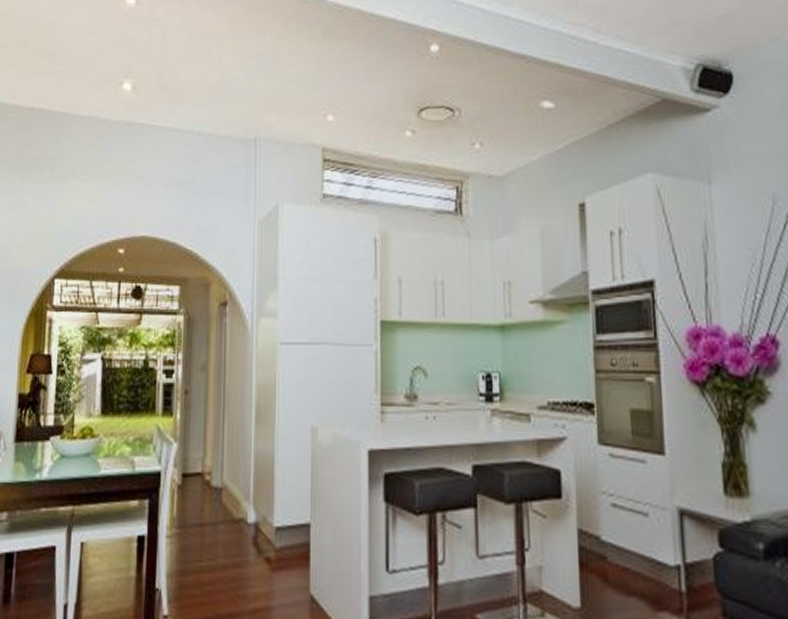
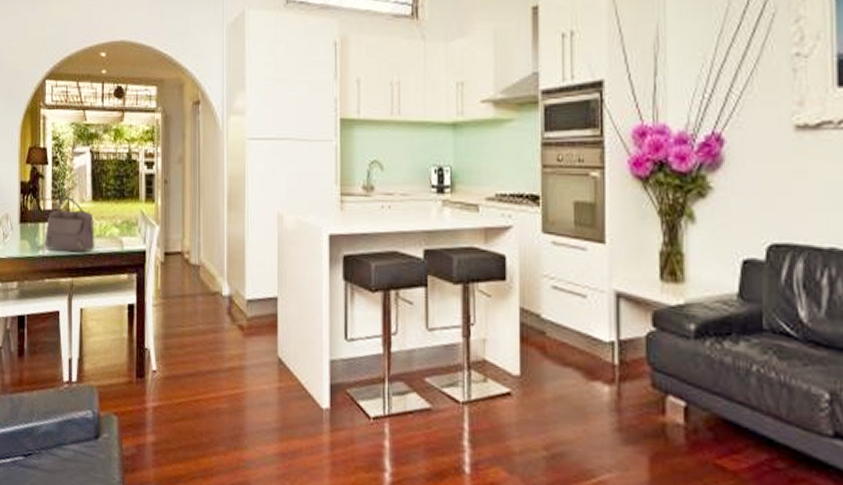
handbag: none [42,402,103,476] -> present [44,189,95,253]

